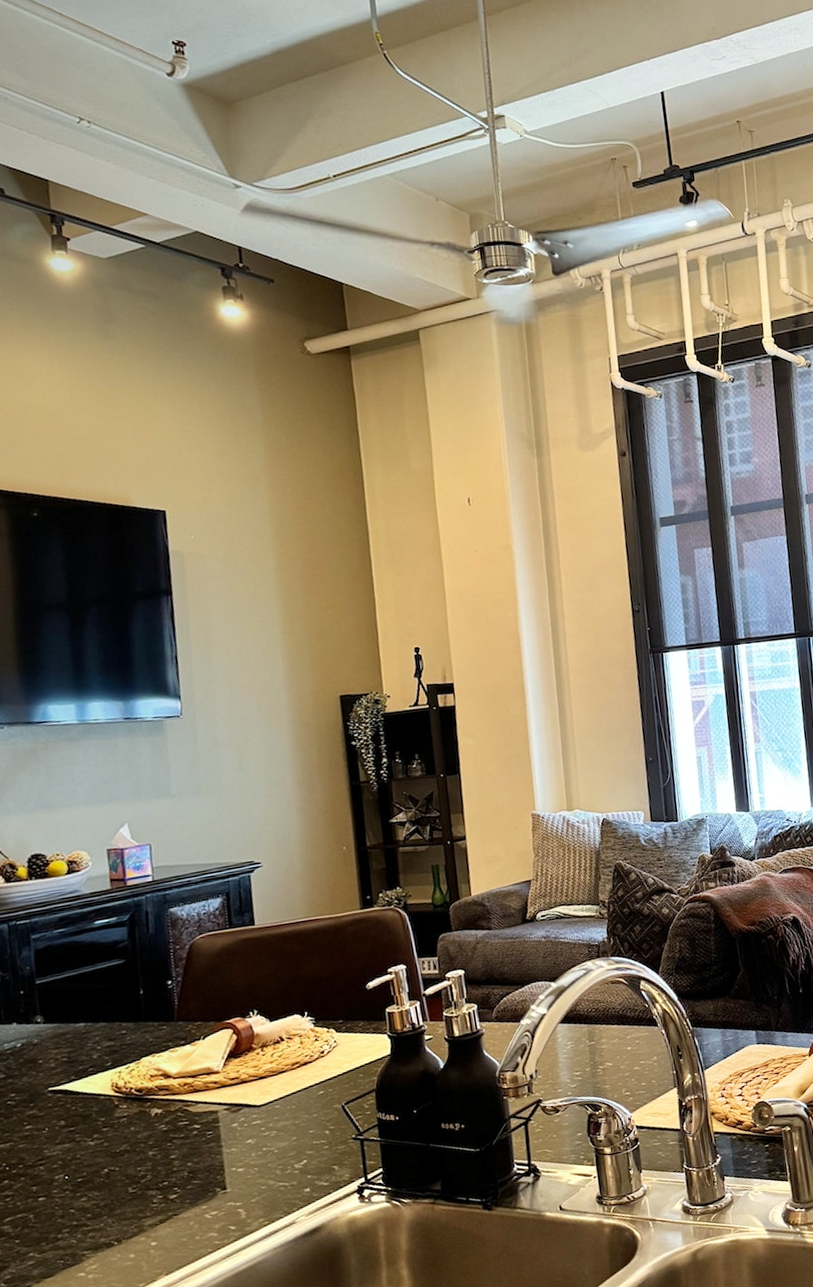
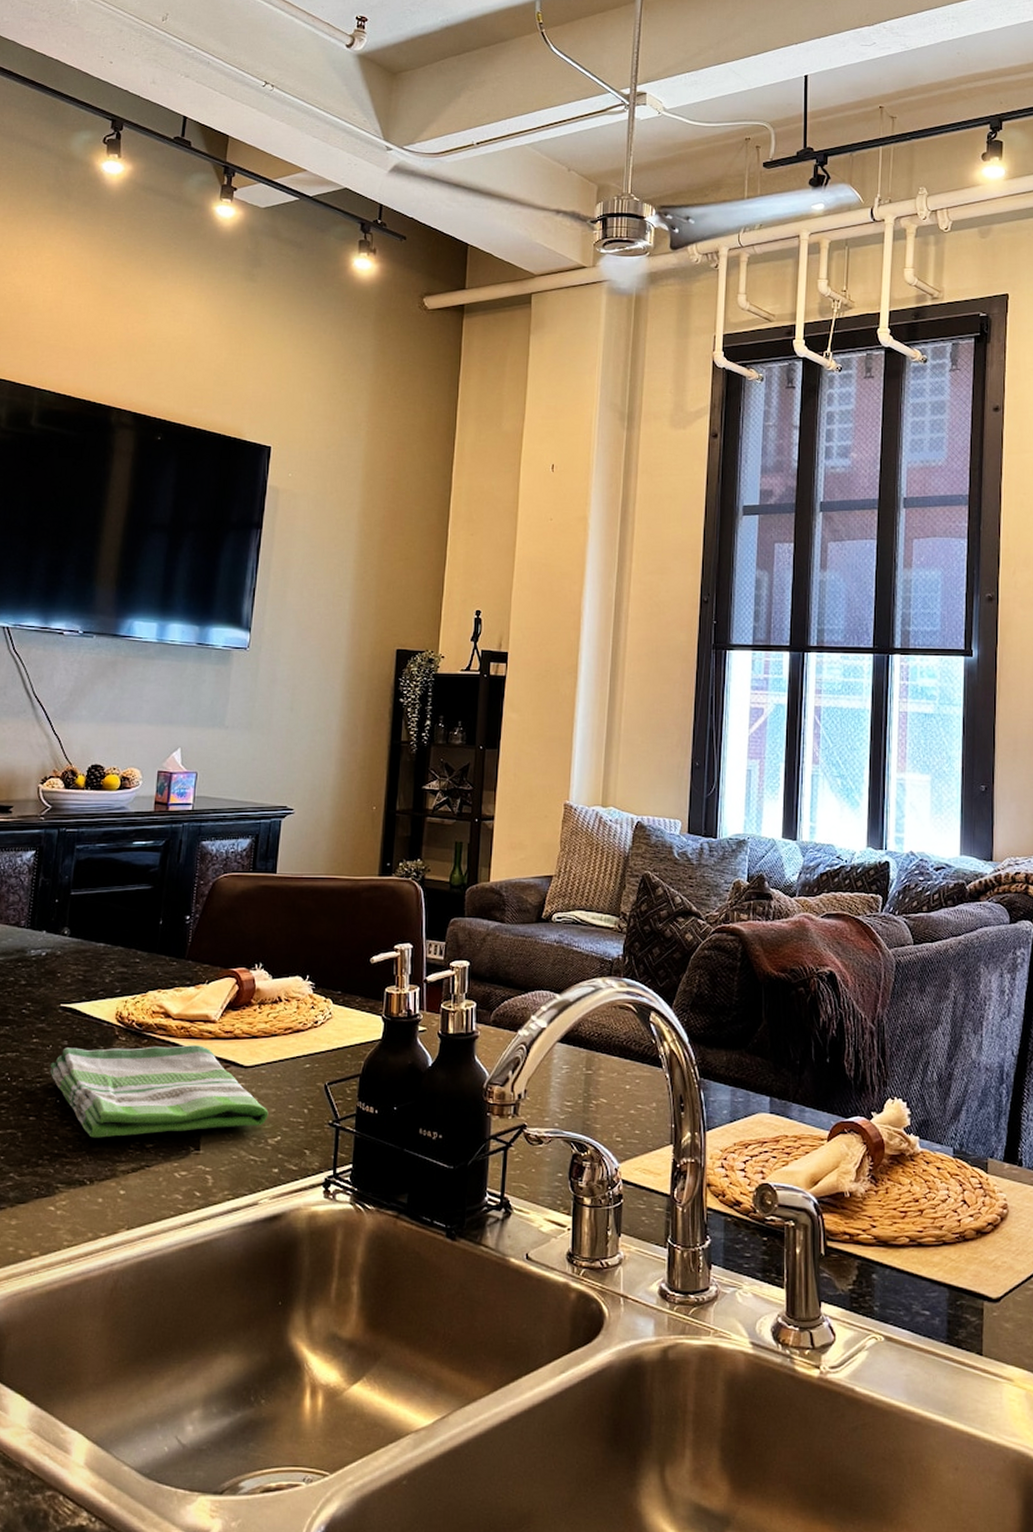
dish towel: none [49,1096,291,1203] -> present [49,1045,269,1138]

